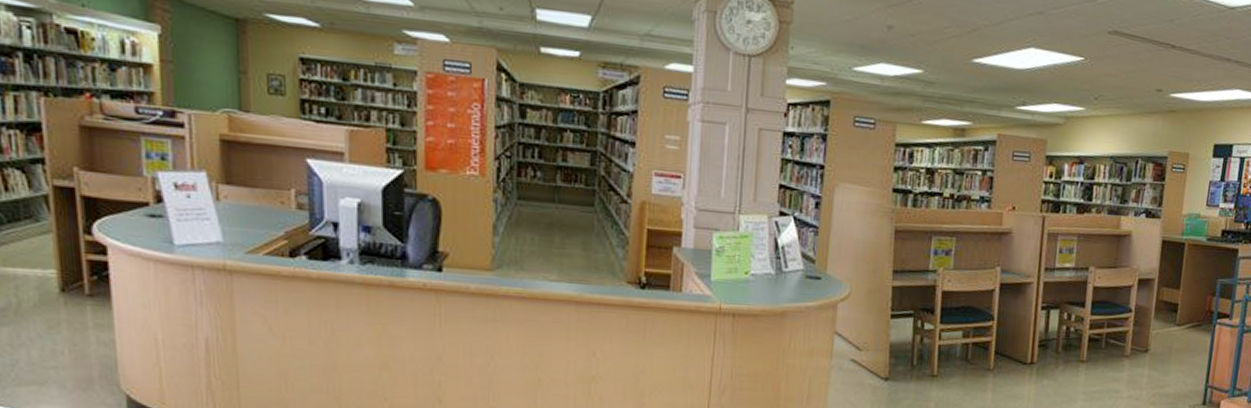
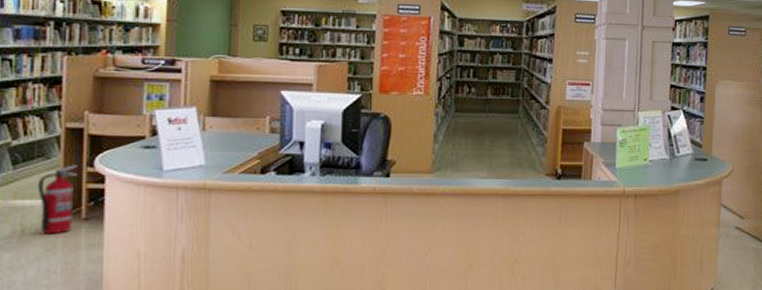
fire extinguisher: none [28,231,76,310] -> present [37,165,78,235]

